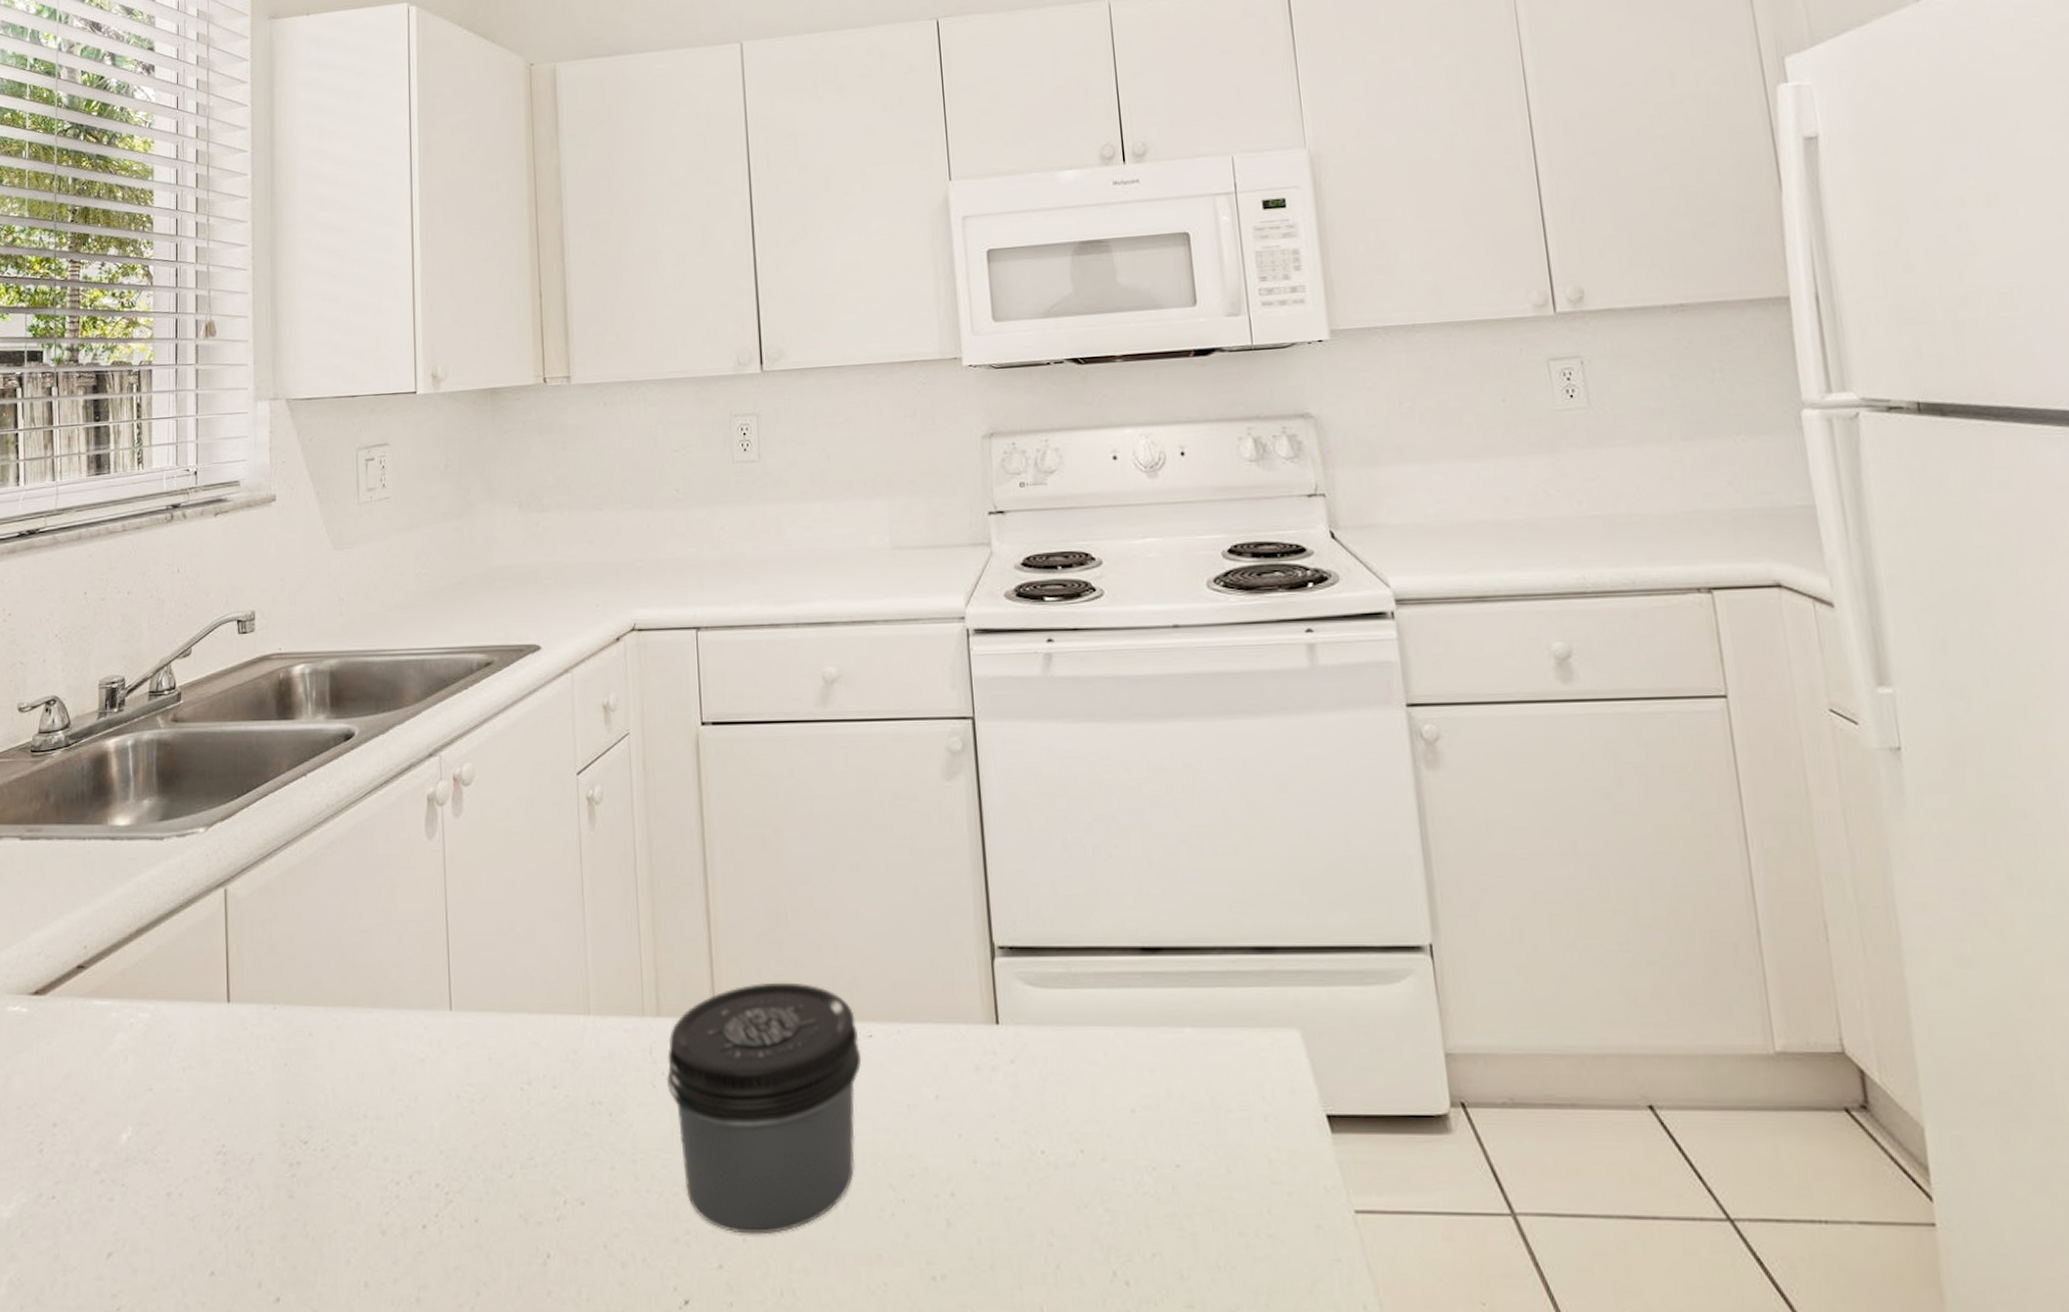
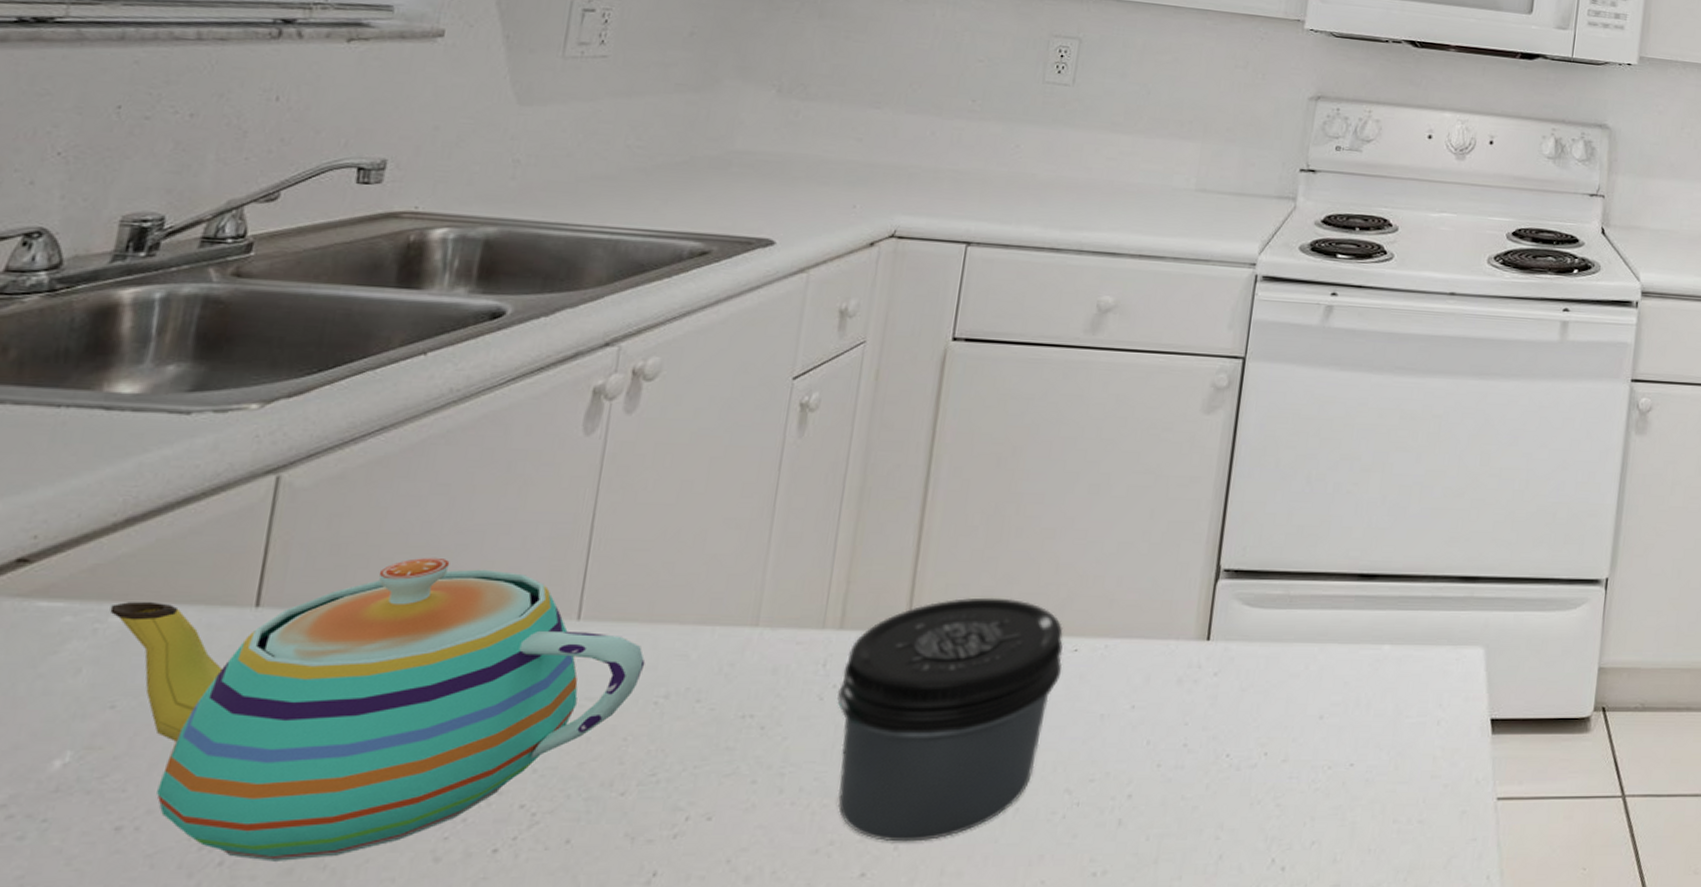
teapot: none [138,955,508,1228] -> present [109,557,645,862]

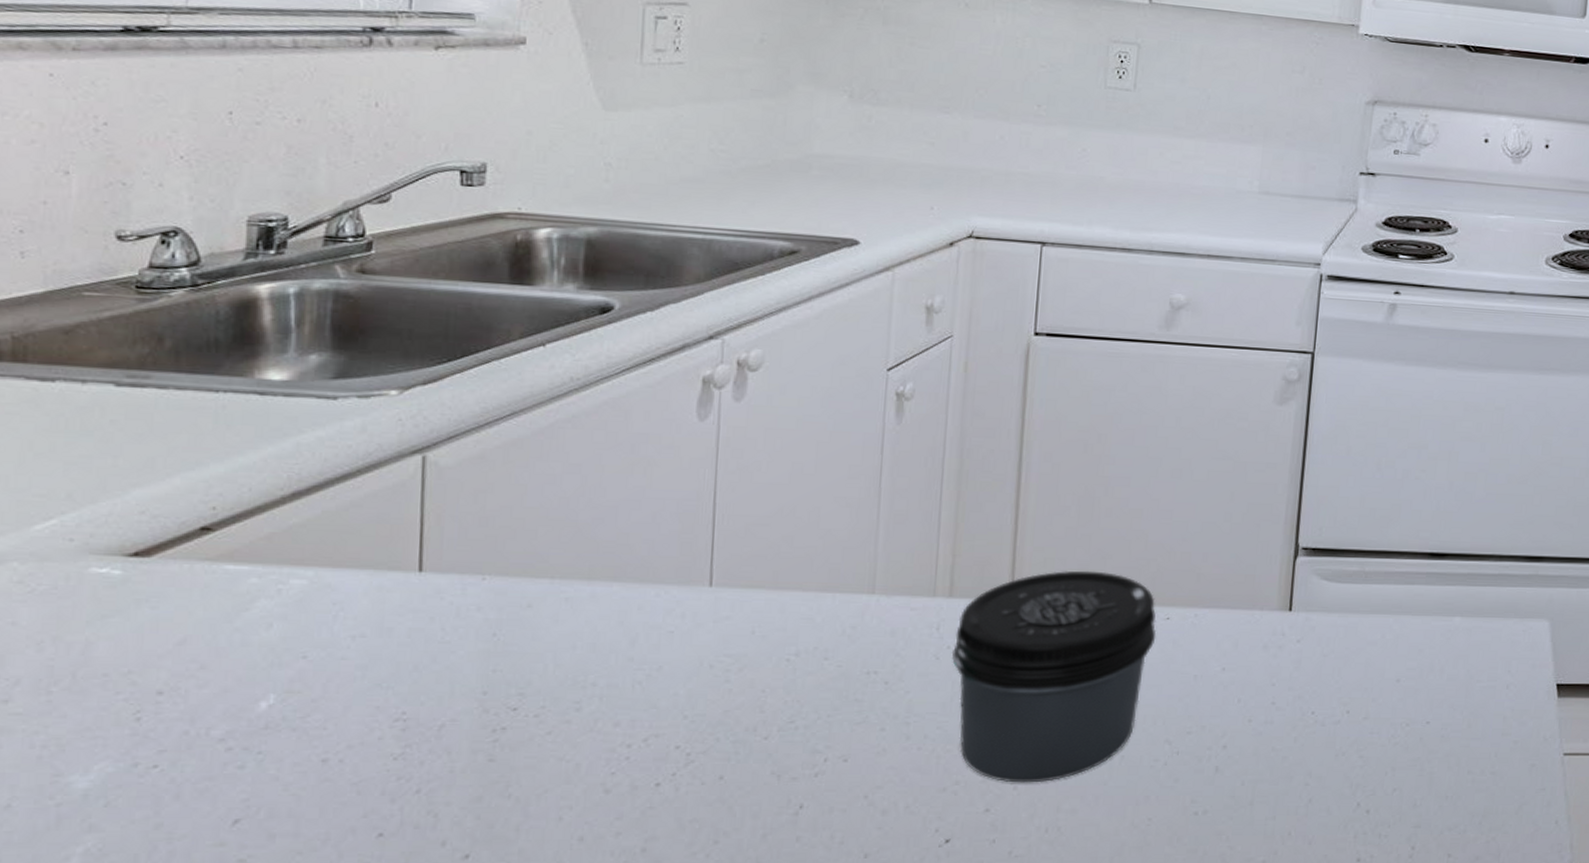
teapot: present [109,557,645,862] -> none [290,529,775,790]

